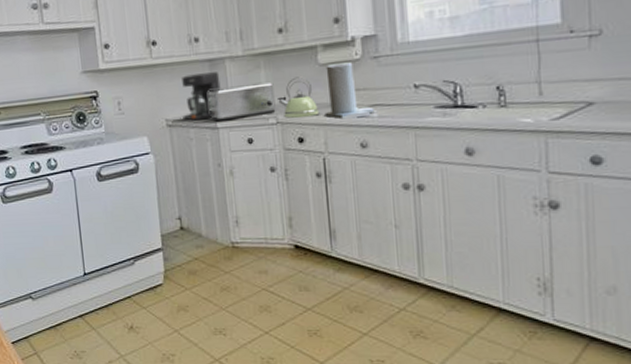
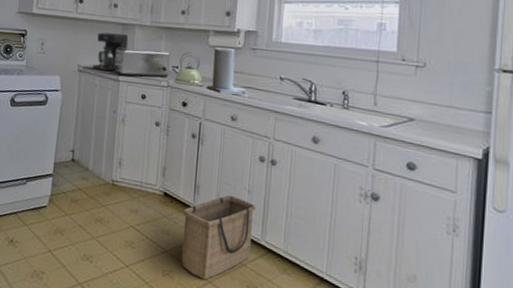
basket: none [321,234,408,334] -> present [181,195,256,281]

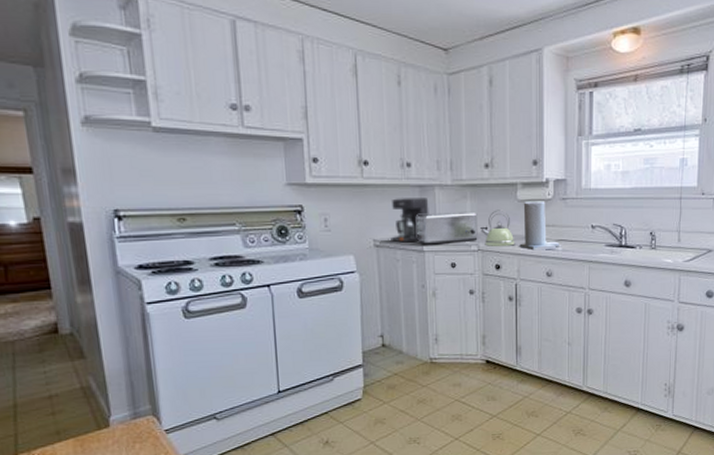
basket: present [181,195,256,281] -> none [507,350,576,435]

